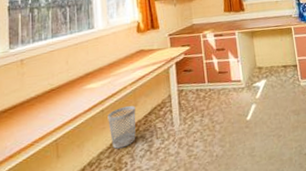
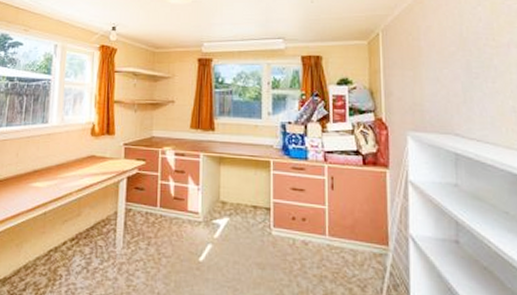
wastebasket: present [107,106,136,149] -> none [49,214,78,259]

